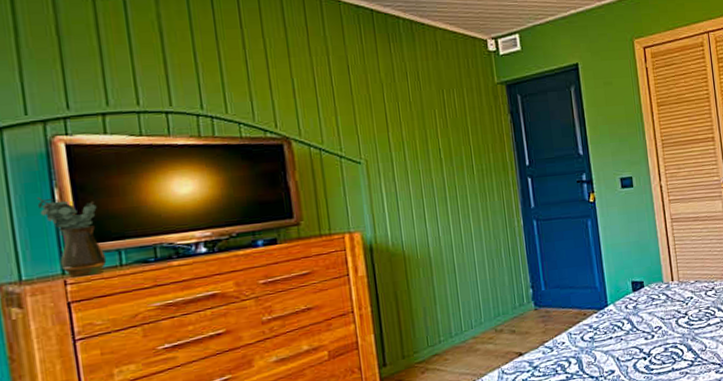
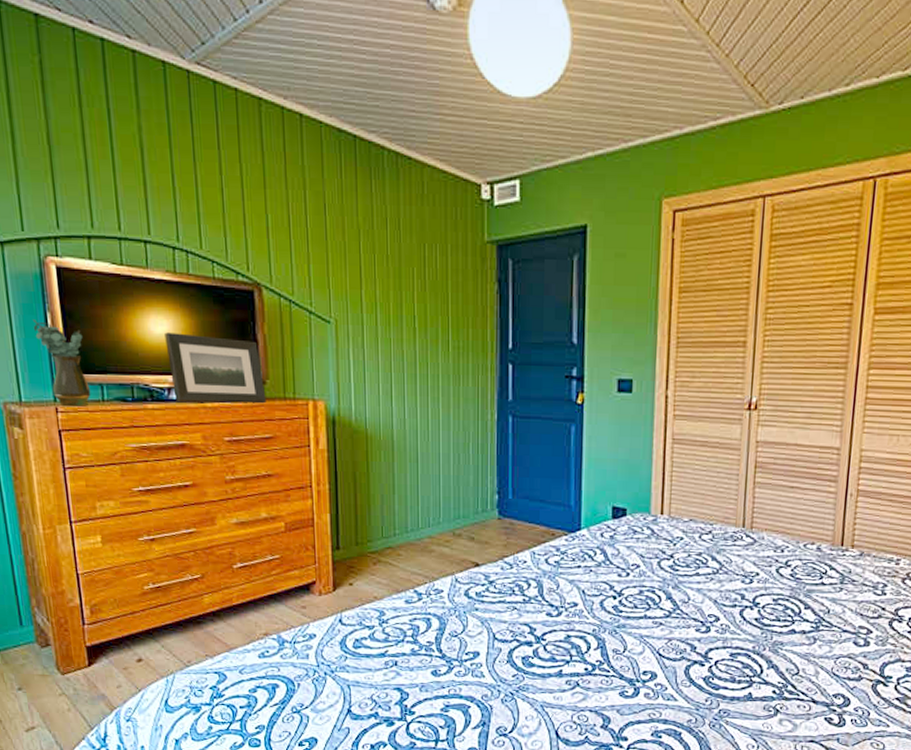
picture frame: none [190,188,302,255] -> present [165,332,267,404]

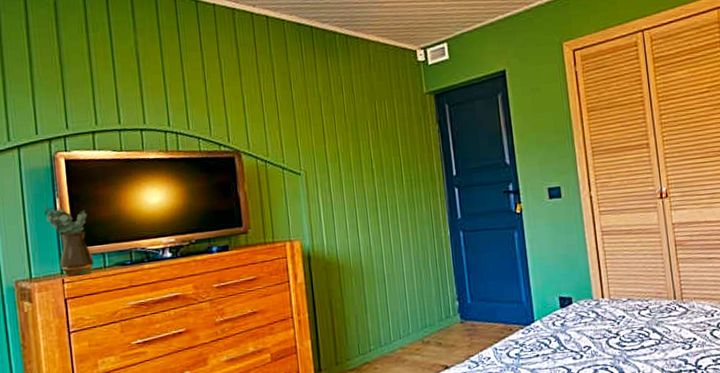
picture frame: present [165,332,267,404] -> none [159,198,249,260]

